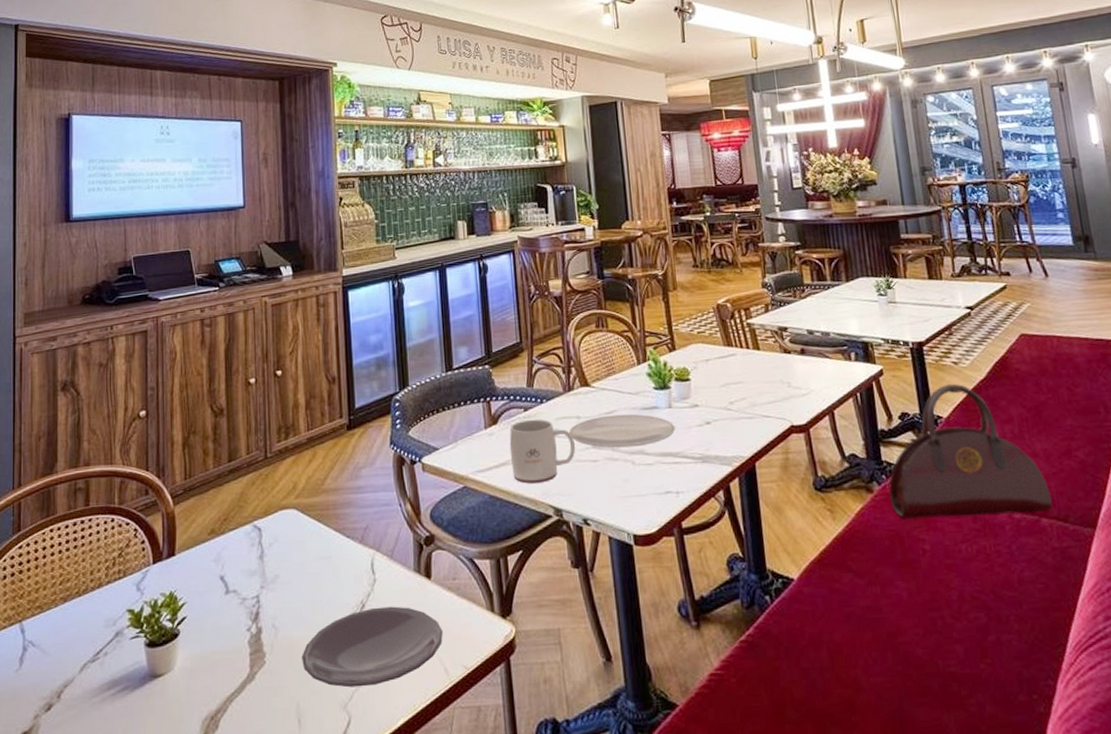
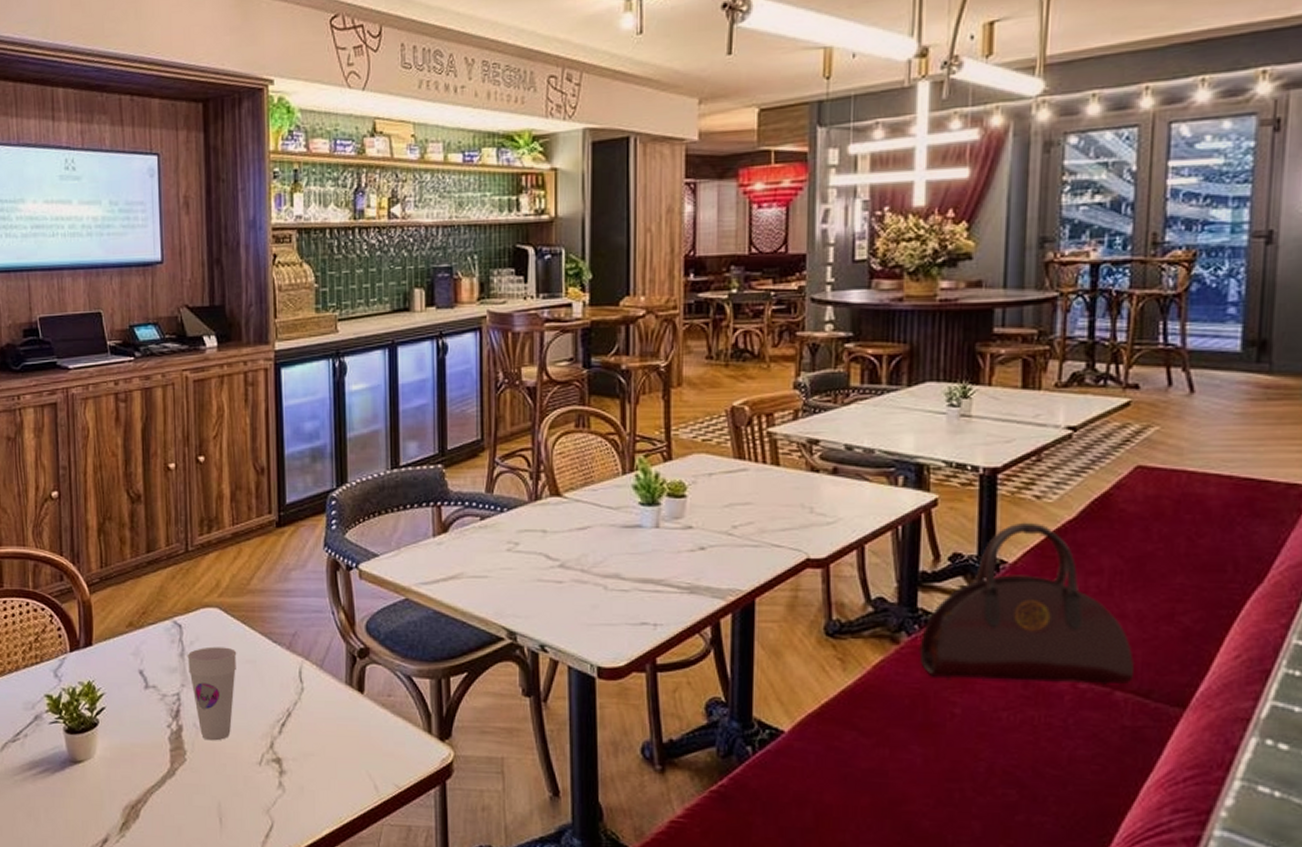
cup: none [266,546,313,640] -> present [187,646,237,741]
saucer: present [302,606,443,688] -> none [223,716,374,794]
mug: present [509,419,576,484] -> none [460,529,539,602]
plate: present [569,413,676,448] -> none [532,531,661,570]

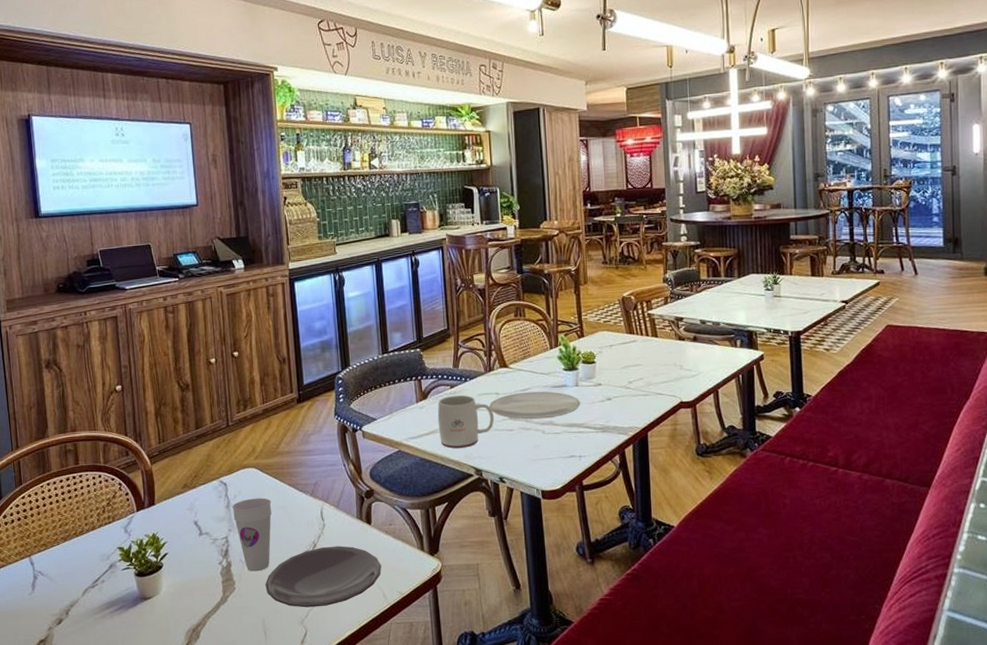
saucer: none [223,716,374,794] -> present [265,546,382,608]
mug: none [460,529,539,602] -> present [437,395,495,449]
plate: none [532,531,661,570] -> present [489,391,581,420]
handbag: present [919,522,1135,685] -> none [759,367,897,479]

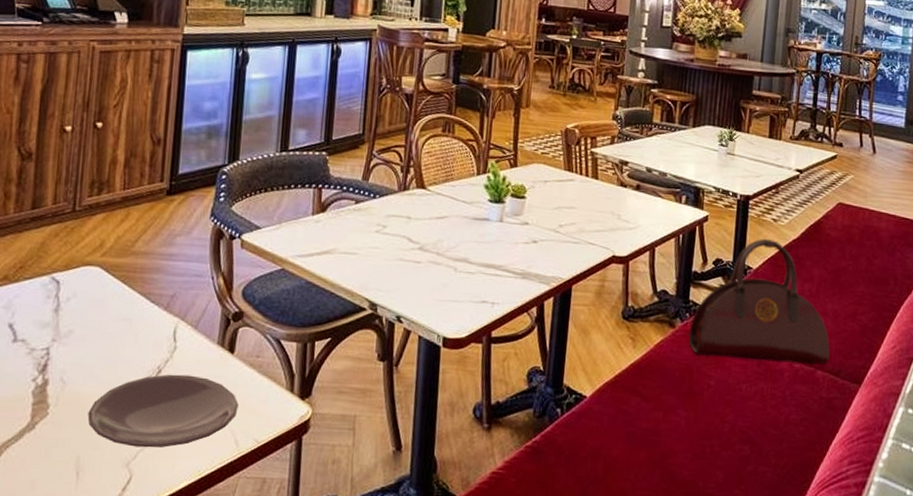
cup: present [232,498,272,572] -> none [61,303,114,396]
mug: present [437,395,495,449] -> none [333,212,402,276]
plate: present [489,391,581,420] -> none [397,220,503,255]
handbag: none [759,367,897,479] -> present [688,238,830,366]

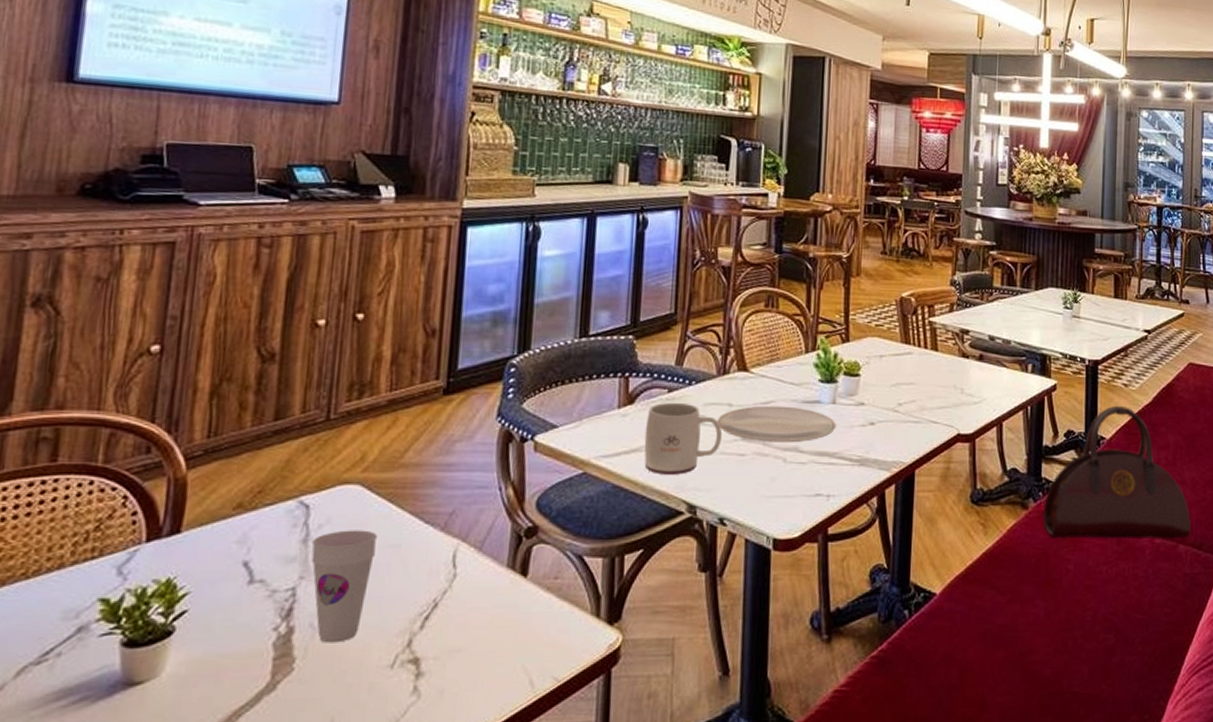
cup: none [61,303,114,396] -> present [311,530,378,643]
saucer: present [87,374,239,448] -> none [344,607,533,701]
mug: none [333,212,402,276] -> present [644,402,723,475]
plate: none [397,220,503,255] -> present [717,405,837,443]

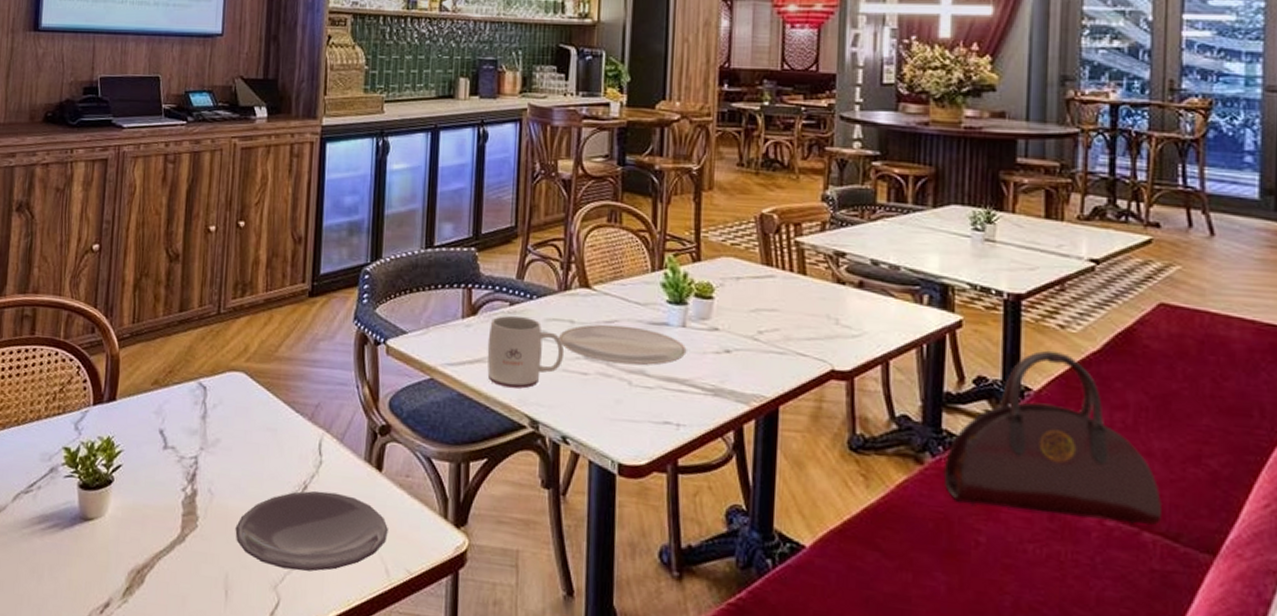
cup: present [311,530,378,643] -> none [208,411,259,509]
saucer: none [344,607,533,701] -> present [235,490,388,572]

